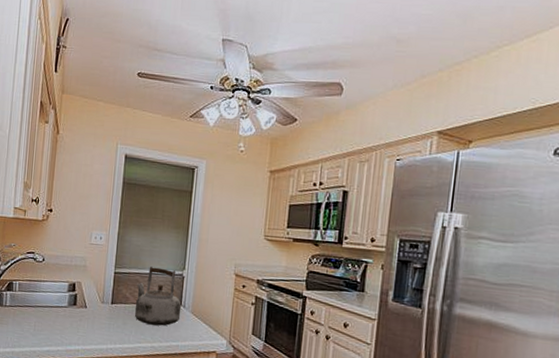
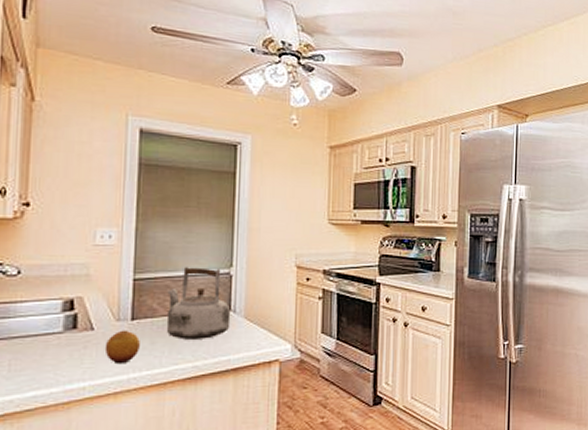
fruit: none [92,310,116,337] -> present [104,330,140,365]

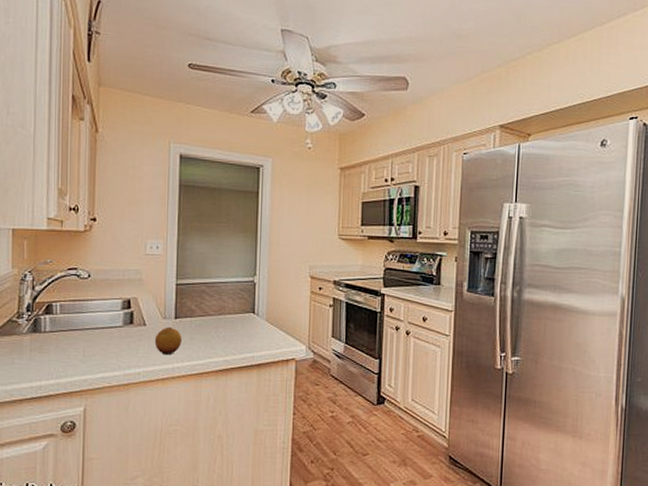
kettle: present [166,267,231,340] -> none [202,275,255,338]

